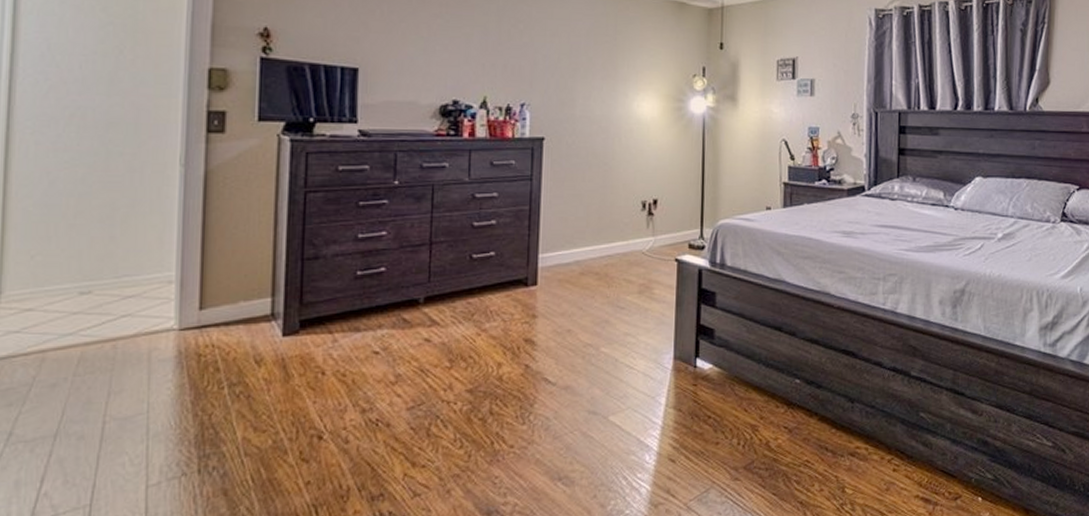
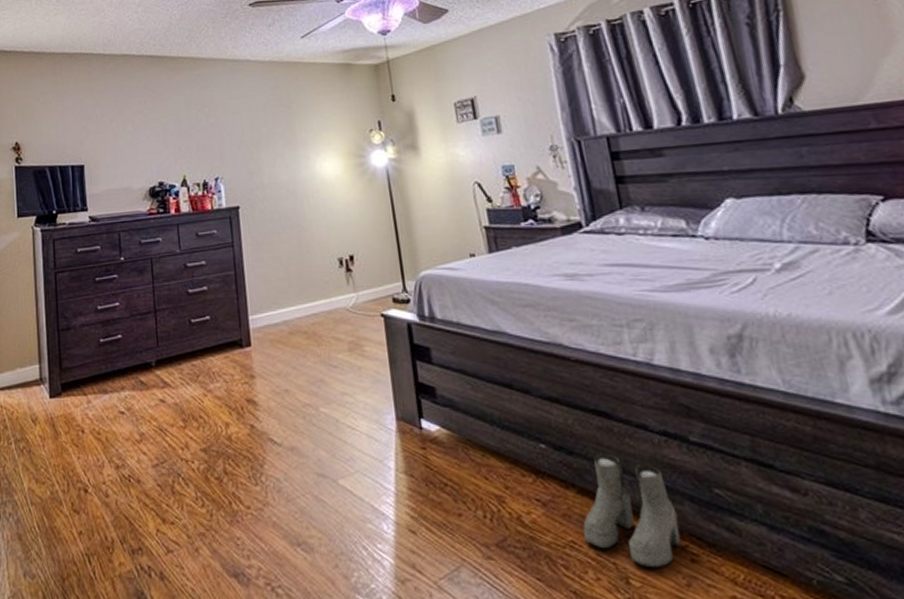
boots: none [817,386,890,479] -> present [583,453,682,568]

